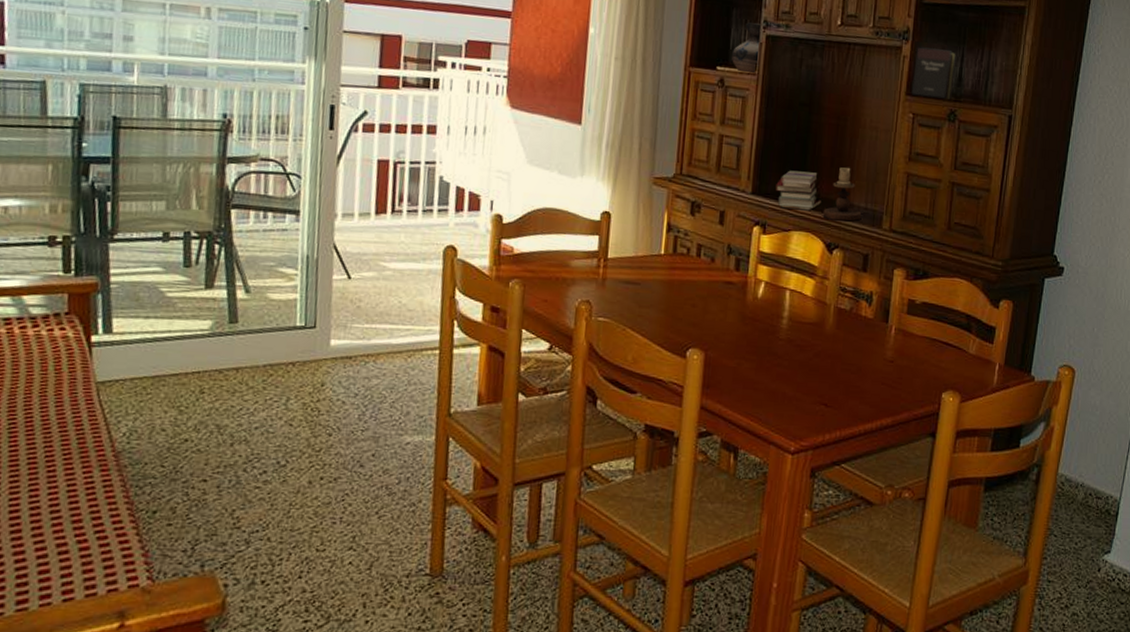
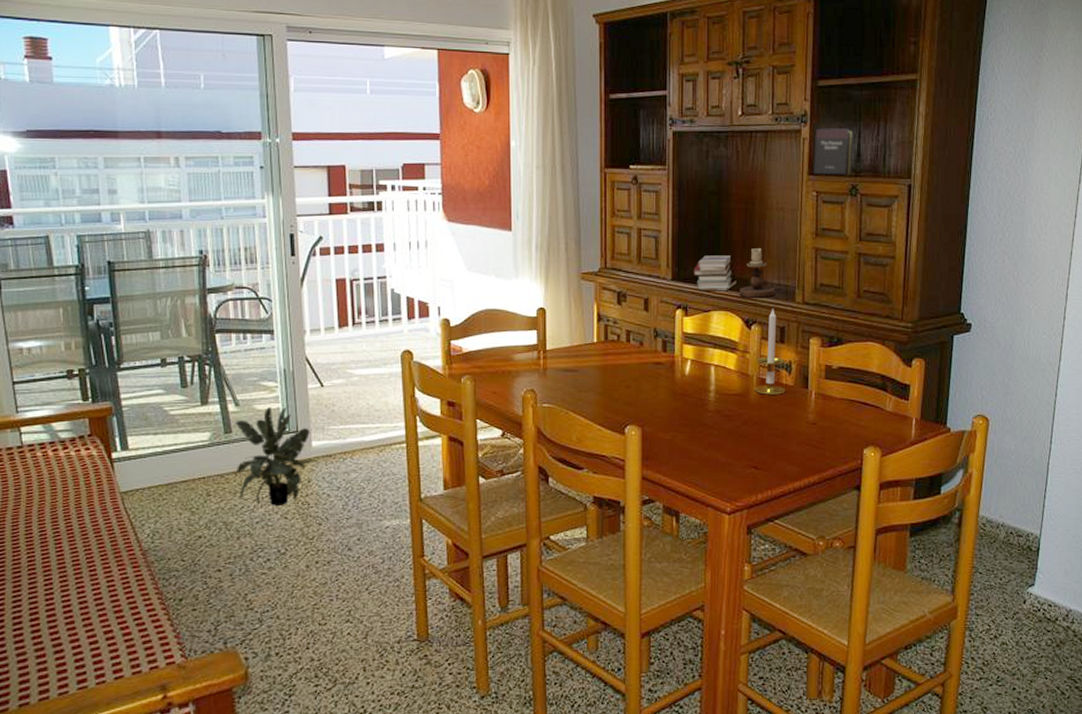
potted plant: none [238,297,337,410] -> present [236,407,319,506]
ceramic jug: present [731,22,760,73] -> none [642,121,666,170]
candle: none [830,233,866,327] -> present [754,308,785,395]

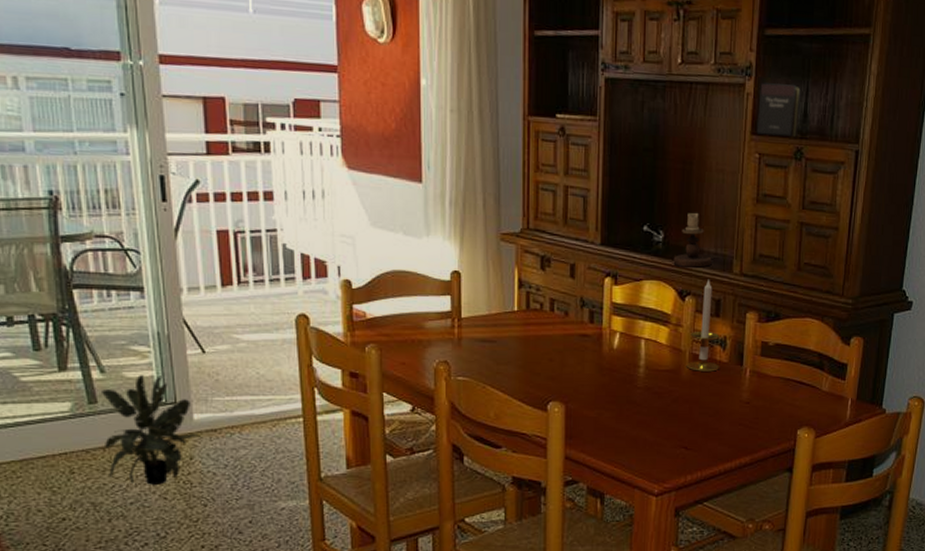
books: present [694,255,737,291] -> none [625,219,671,259]

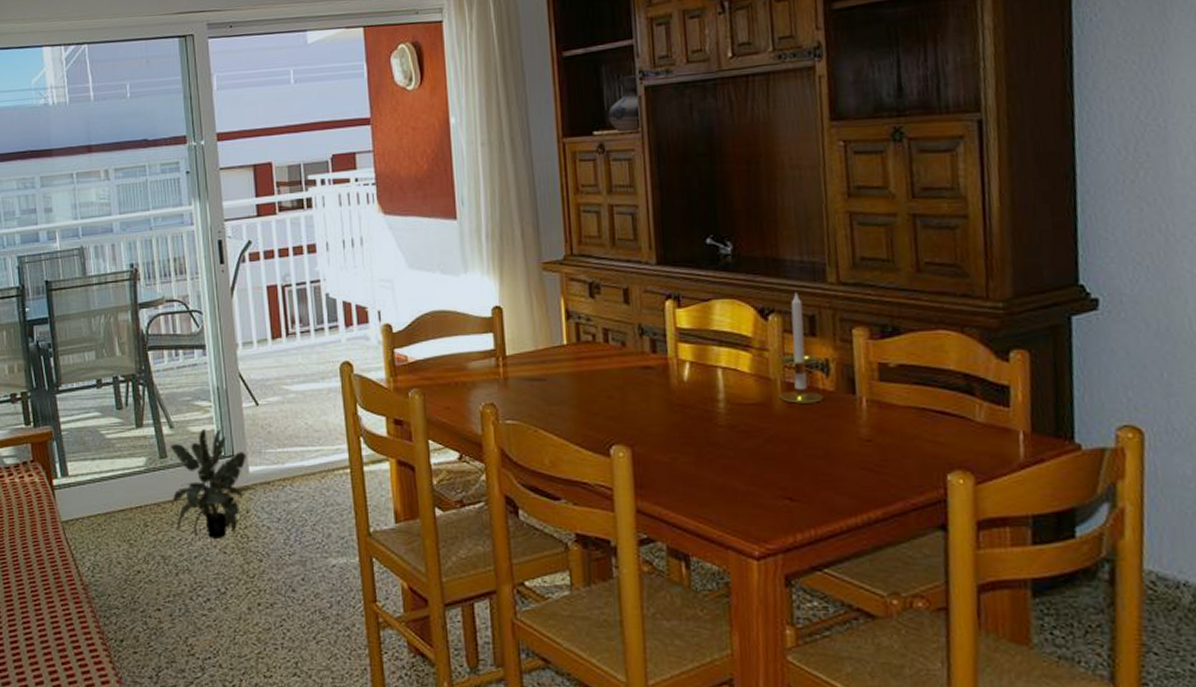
ceramic jug: none [570,65,598,120] -> present [607,76,639,134]
candlestick: present [673,212,712,268] -> none [747,216,798,281]
books: present [756,83,801,138] -> none [834,57,893,121]

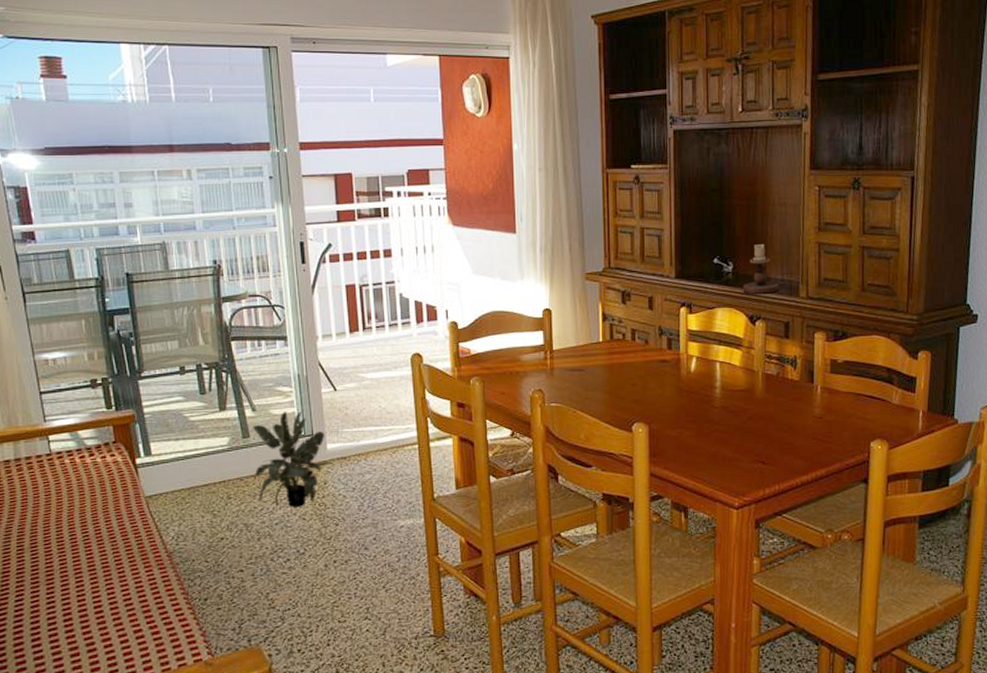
ceramic jug: present [607,76,639,134] -> none [643,120,668,169]
candlestick: none [747,216,798,281] -> present [743,243,779,294]
candle: present [778,292,824,404] -> none [759,303,791,390]

